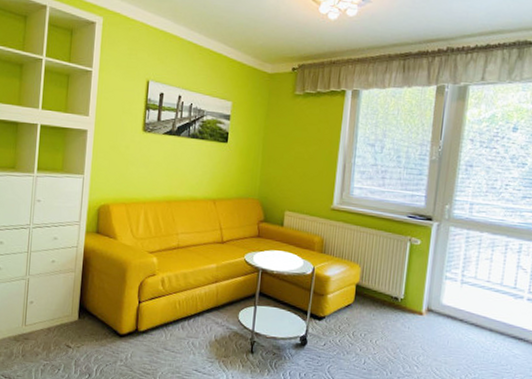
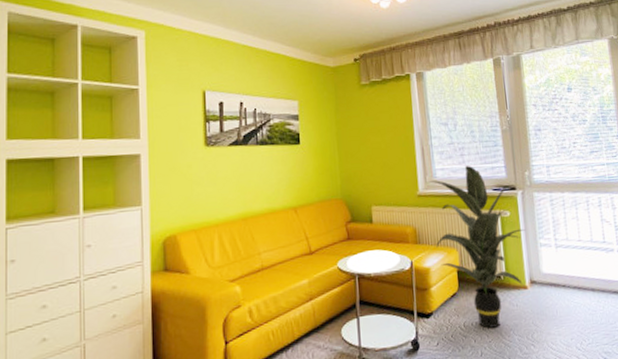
indoor plant: none [340,188,434,343] -> present [427,165,526,329]

